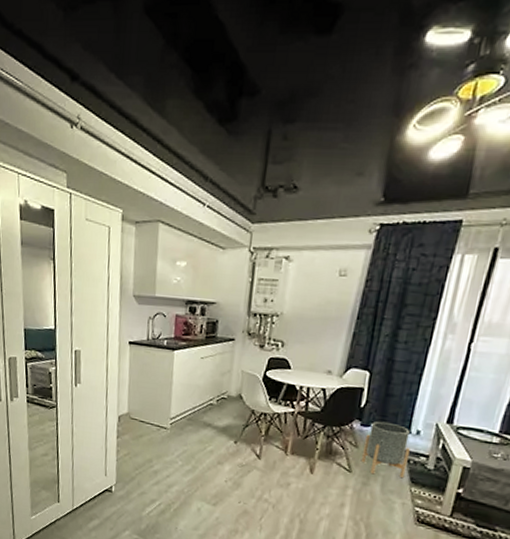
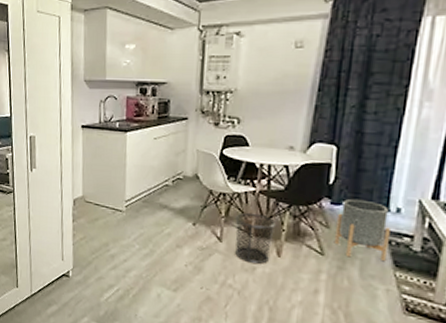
waste bin: none [272,432,312,480] -> present [235,212,277,264]

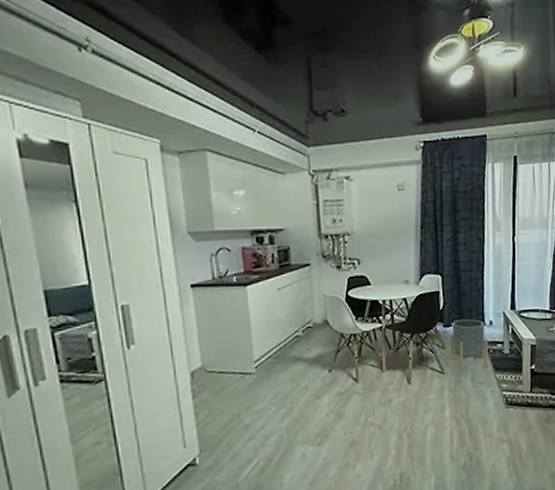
waste bin: present [235,212,277,264] -> none [367,347,404,396]

